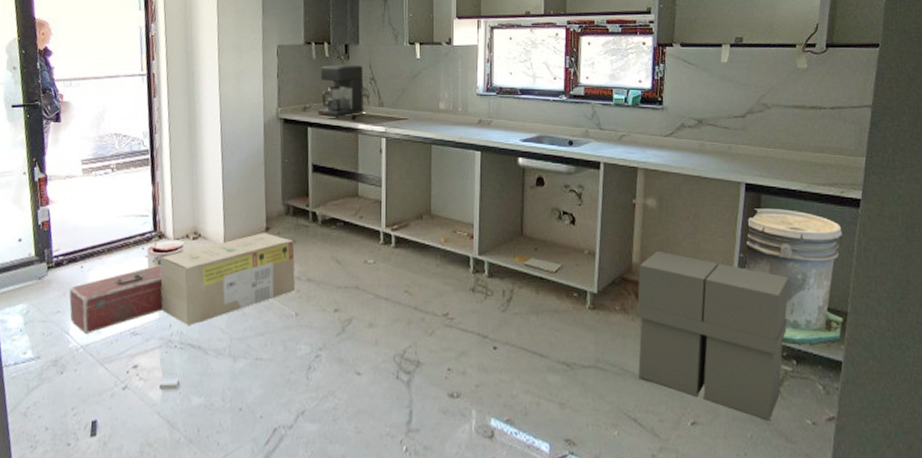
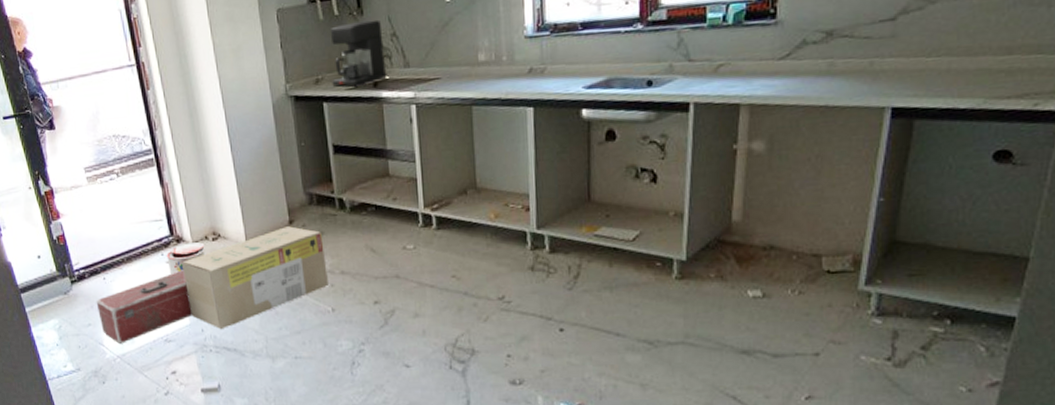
cardboard boxes: present [635,250,789,421] -> none [735,203,947,391]
bucket: present [743,209,843,344] -> none [883,135,1031,301]

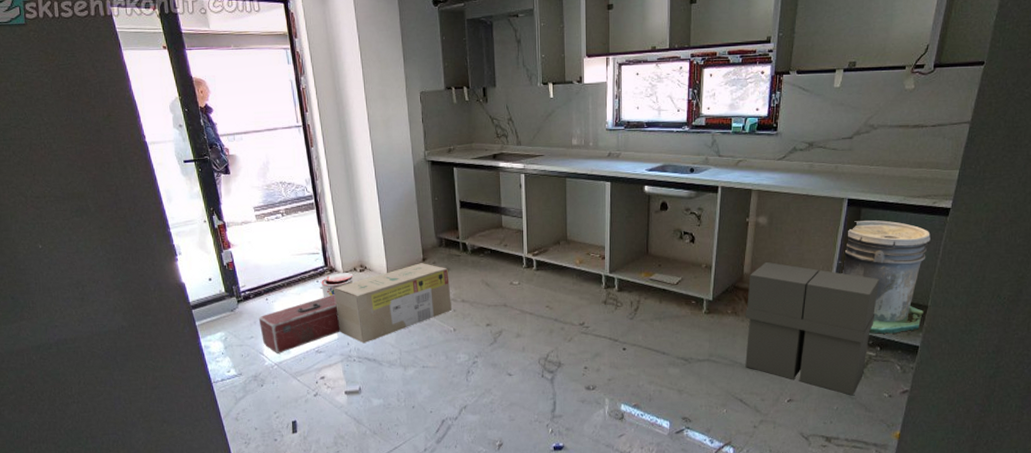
coffee maker: present [330,19,387,87] -> none [461,107,504,157]
cardboard boxes: none [735,203,947,391] -> present [745,261,880,396]
bucket: none [883,135,1031,301] -> present [840,220,931,334]

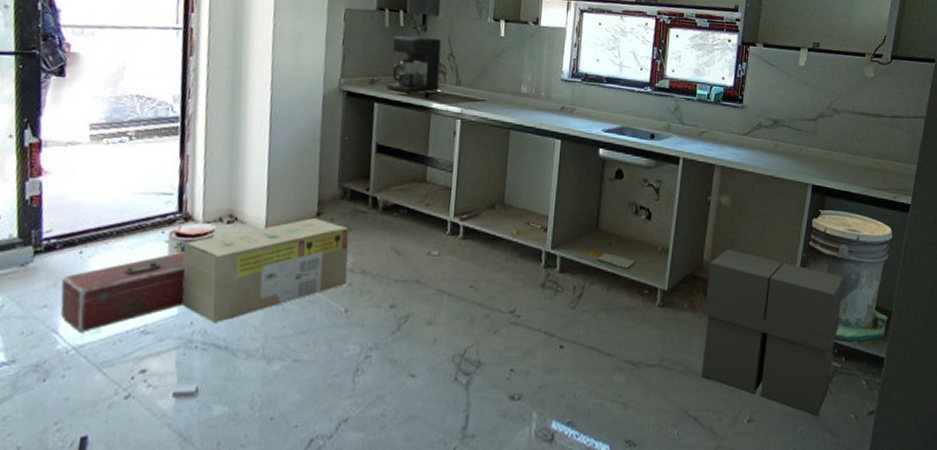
coffee maker: none [461,107,504,157] -> present [386,35,441,94]

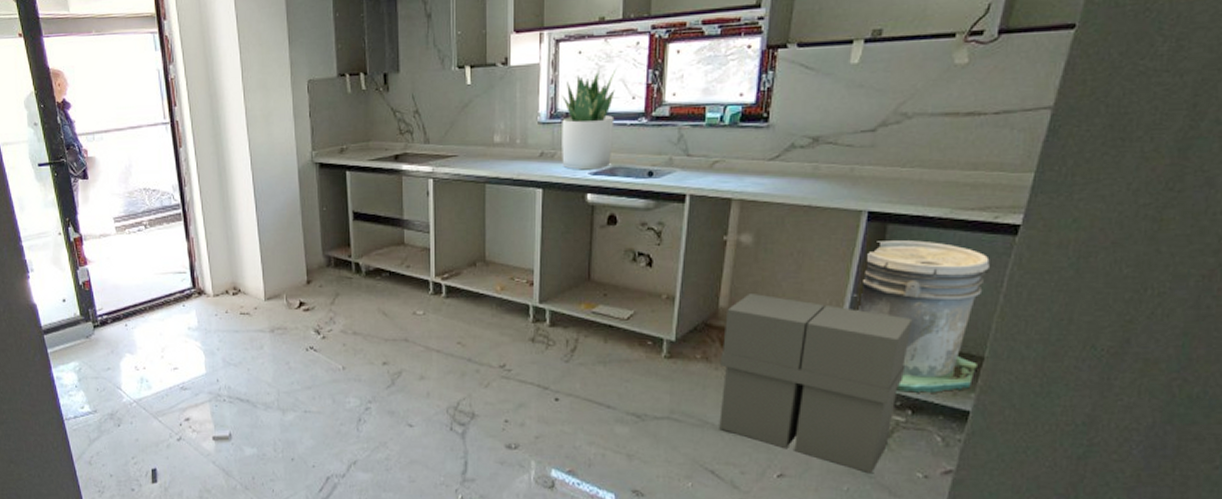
toolbox: present [60,252,186,332] -> none [116,321,209,389]
paint can: present [164,222,217,256] -> none [185,296,225,325]
cardboard box: present [182,218,349,324] -> none [202,286,340,381]
coffee maker: present [386,35,441,94] -> none [356,96,408,158]
planter: none [579,40,629,128] -> present [562,68,617,170]

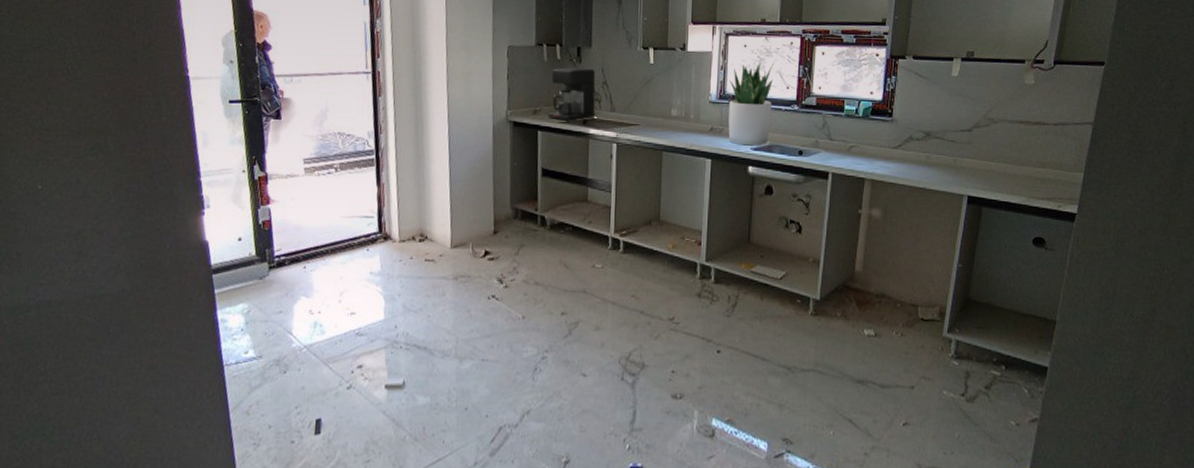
coffee maker: none [356,96,408,158] -> present [548,67,596,121]
cardboard boxes: present [719,292,913,474] -> none [855,259,1003,422]
bucket: present [855,240,990,393] -> none [960,221,1056,351]

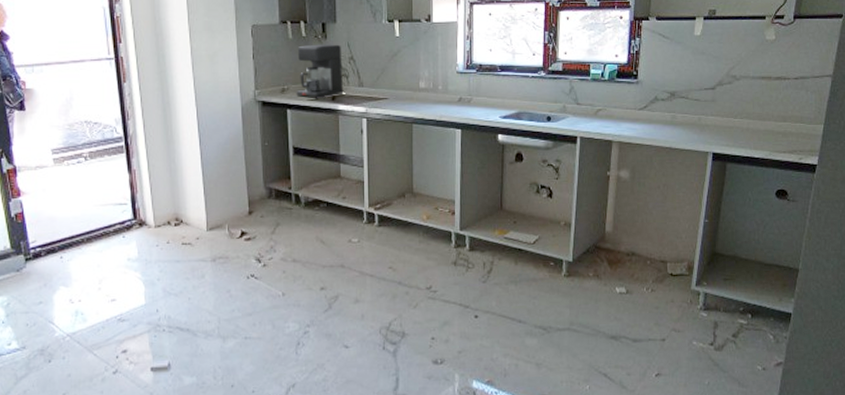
planter: present [728,61,775,146] -> none [476,29,520,114]

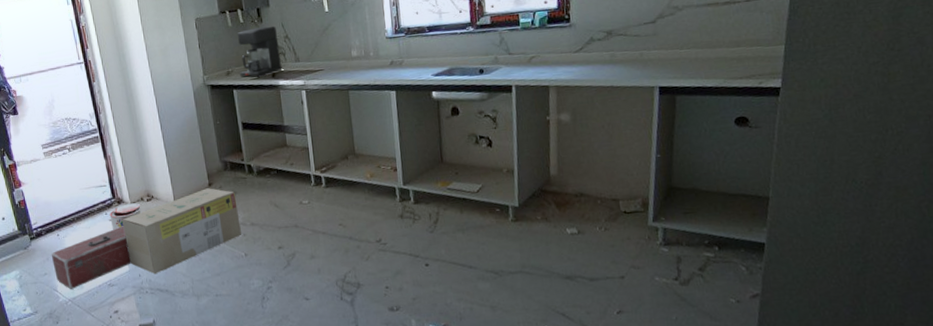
toolbox: none [50,252,148,322] -> present [51,226,131,289]
paint can: none [125,227,167,256] -> present [108,203,141,230]
cardboard box: none [143,216,280,311] -> present [122,188,241,275]

